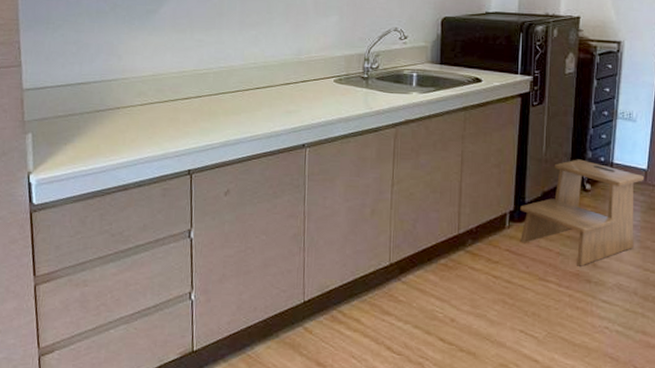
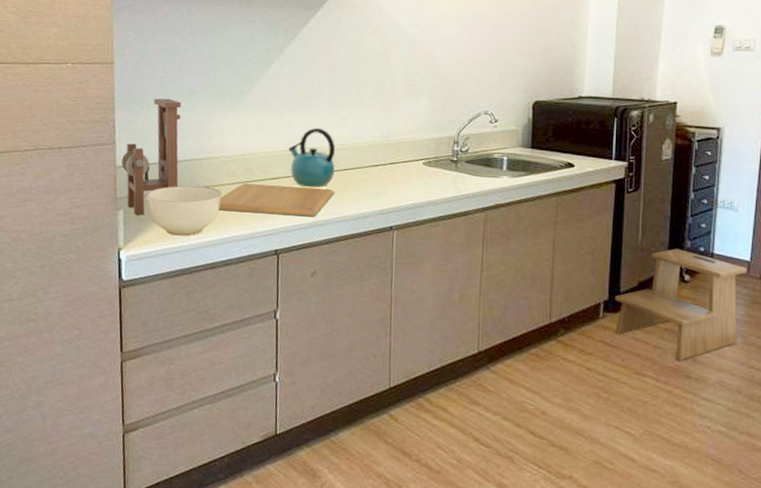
paper towel holder: none [28,18,89,138] -> present [121,98,182,215]
bowl: none [54,107,133,158] -> present [145,185,223,236]
chopping board: none [130,104,246,137] -> present [219,183,334,217]
kettle: none [199,46,247,107] -> present [288,127,336,187]

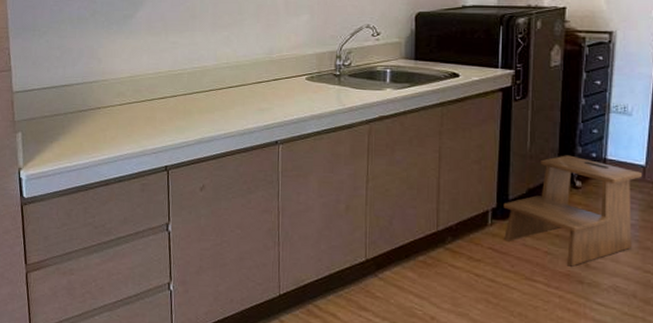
paper towel holder: present [121,98,182,215] -> none [18,25,72,137]
bowl: present [145,185,223,236] -> none [41,107,113,155]
chopping board: present [219,183,334,217] -> none [110,104,220,134]
kettle: present [288,127,336,187] -> none [174,47,220,105]

